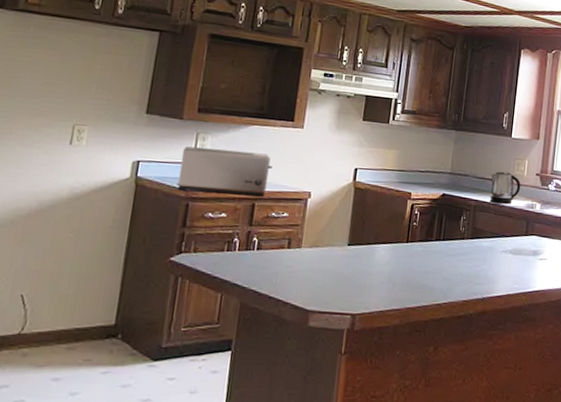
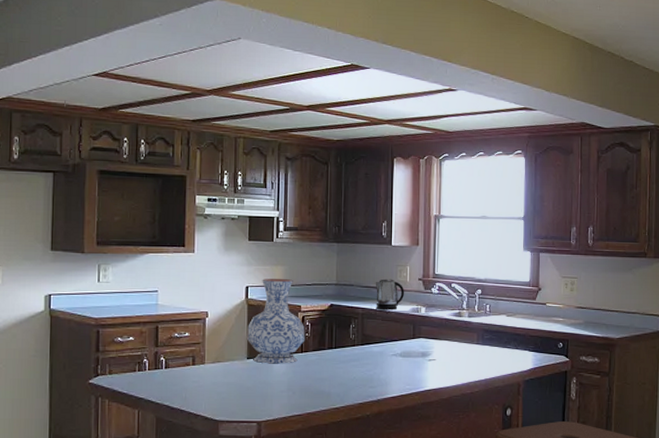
toaster: present [177,146,272,197] -> none [86,278,170,319]
vase: none [349,162,414,254] -> present [246,279,305,364]

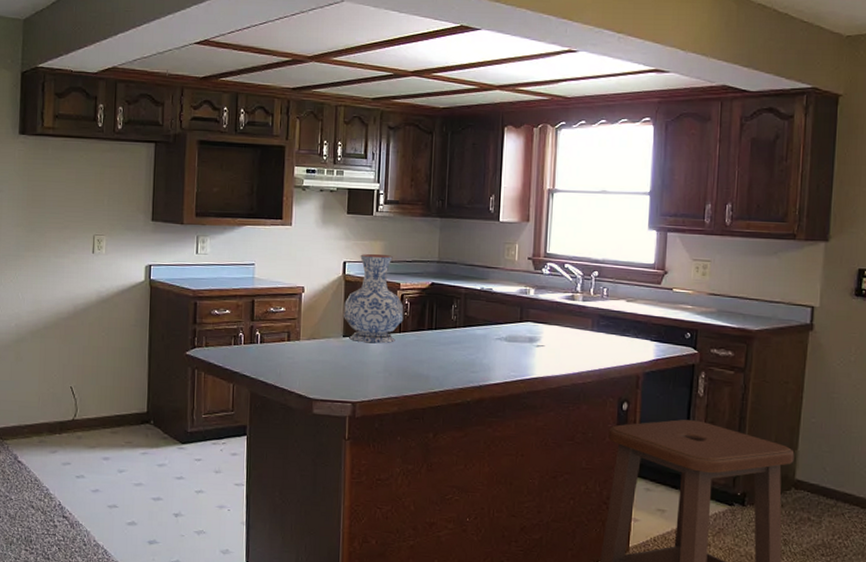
kettle: present [375,279,405,311] -> none [480,257,513,291]

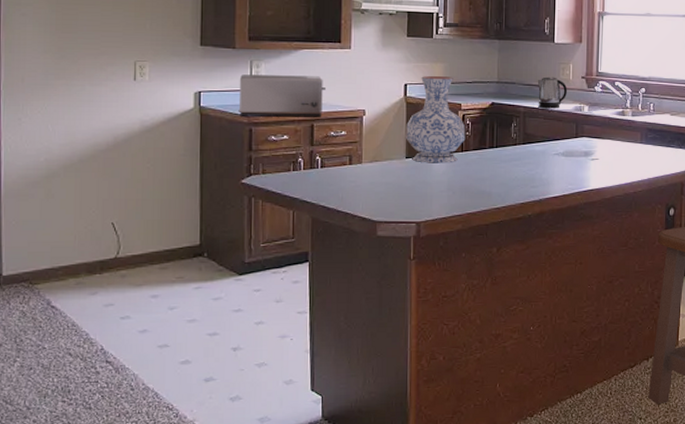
toaster: none [185,249,266,293] -> present [238,74,325,118]
kettle: none [480,257,513,291] -> present [537,76,568,109]

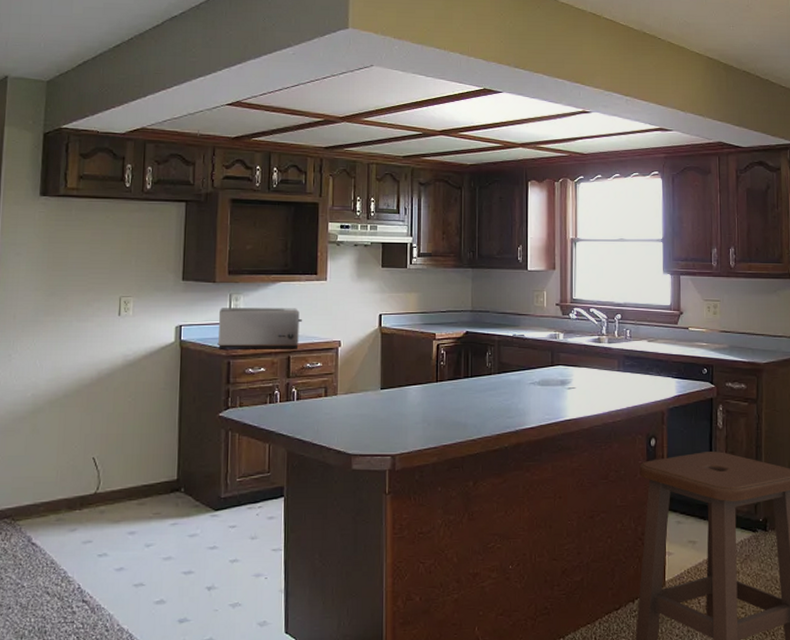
vase: present [405,76,466,163] -> none [380,306,440,394]
kettle: present [537,76,568,109] -> none [511,304,542,337]

